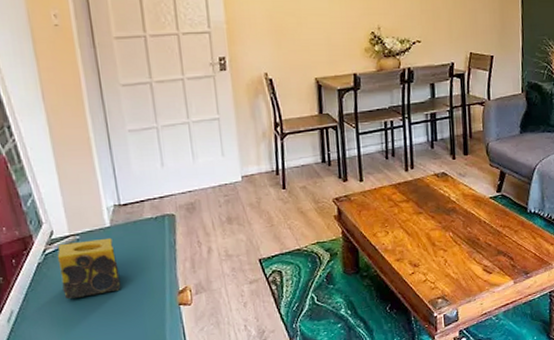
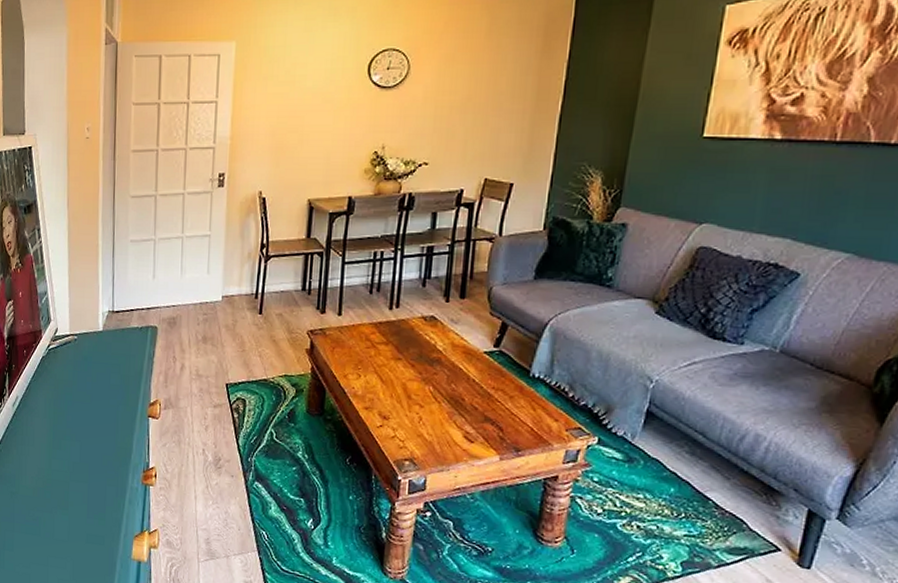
candle: present [57,237,121,299] -> none [57,341,104,395]

